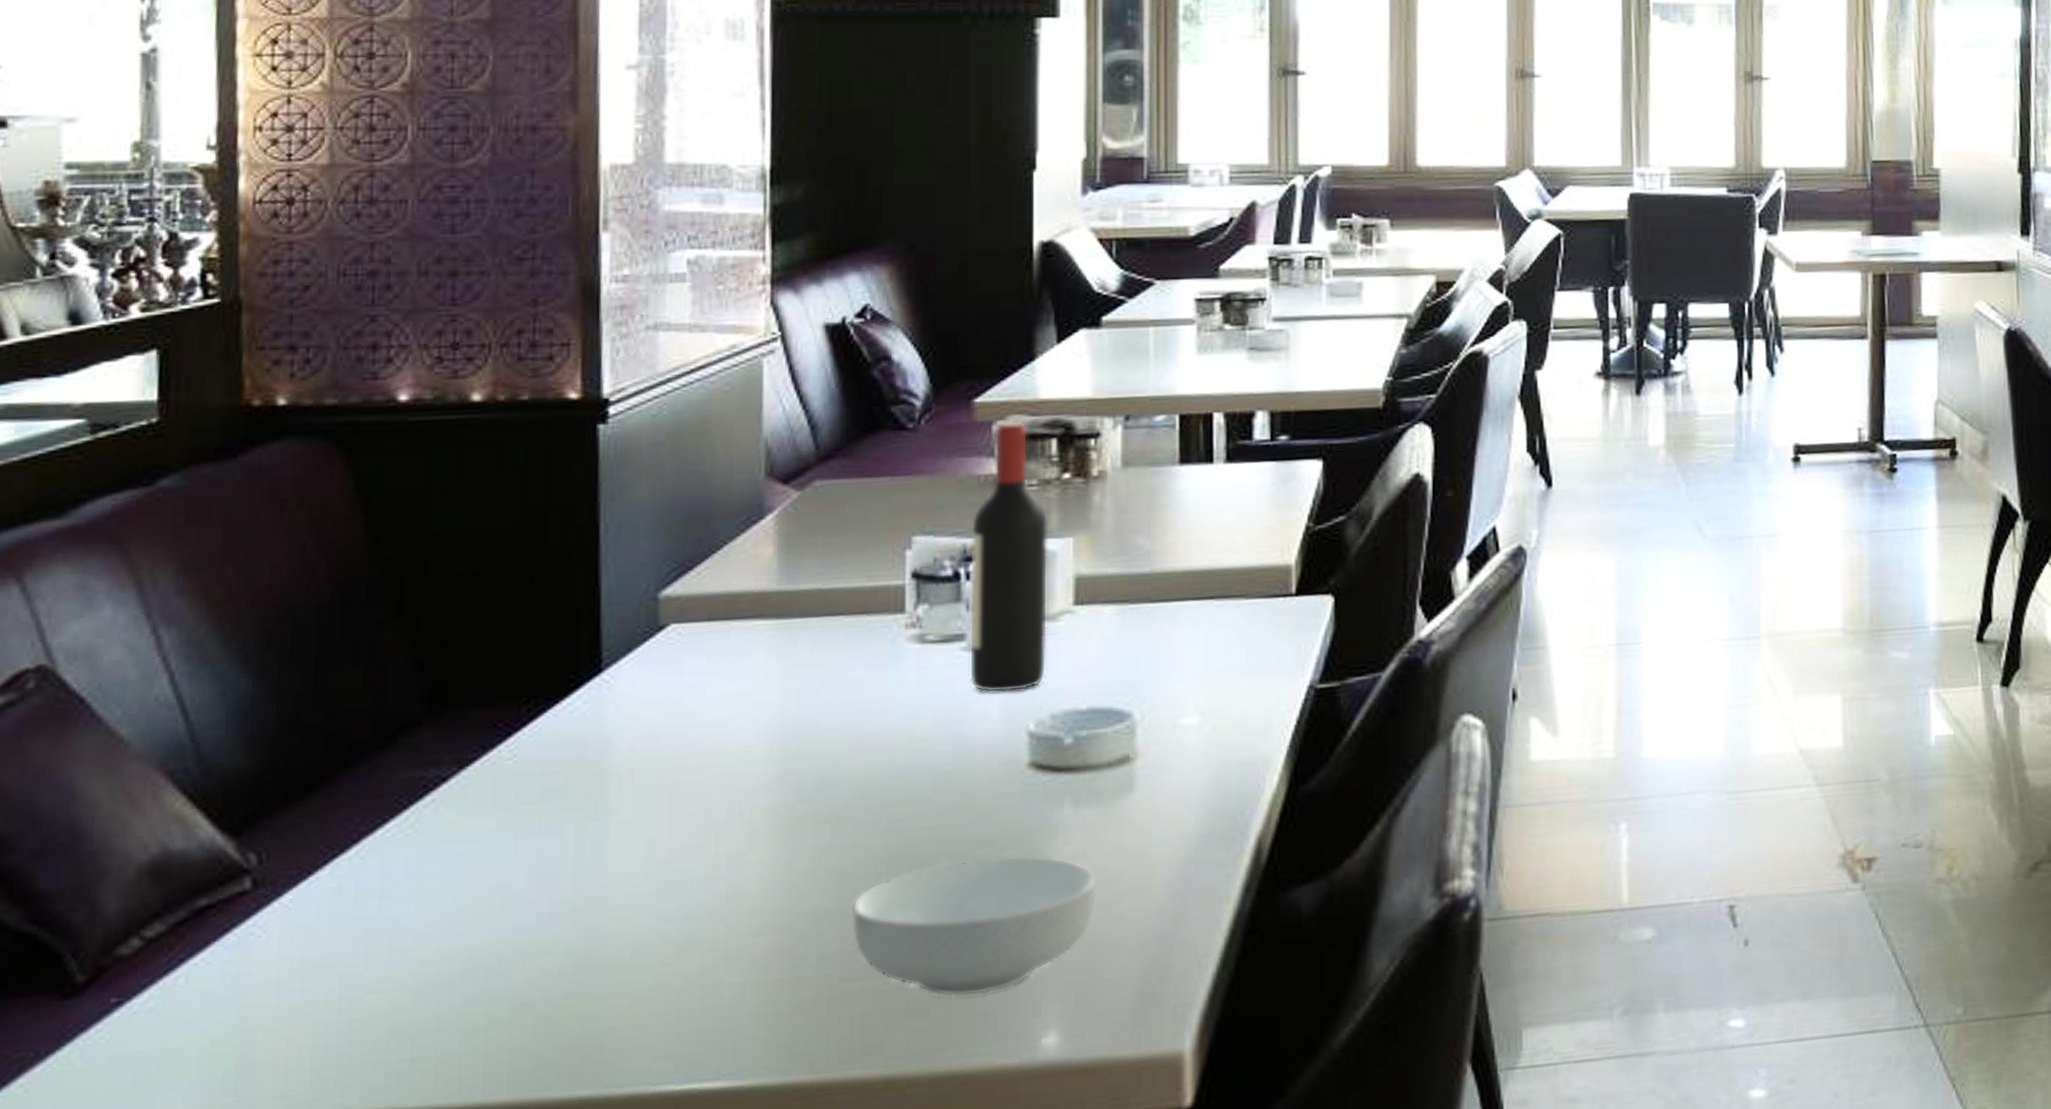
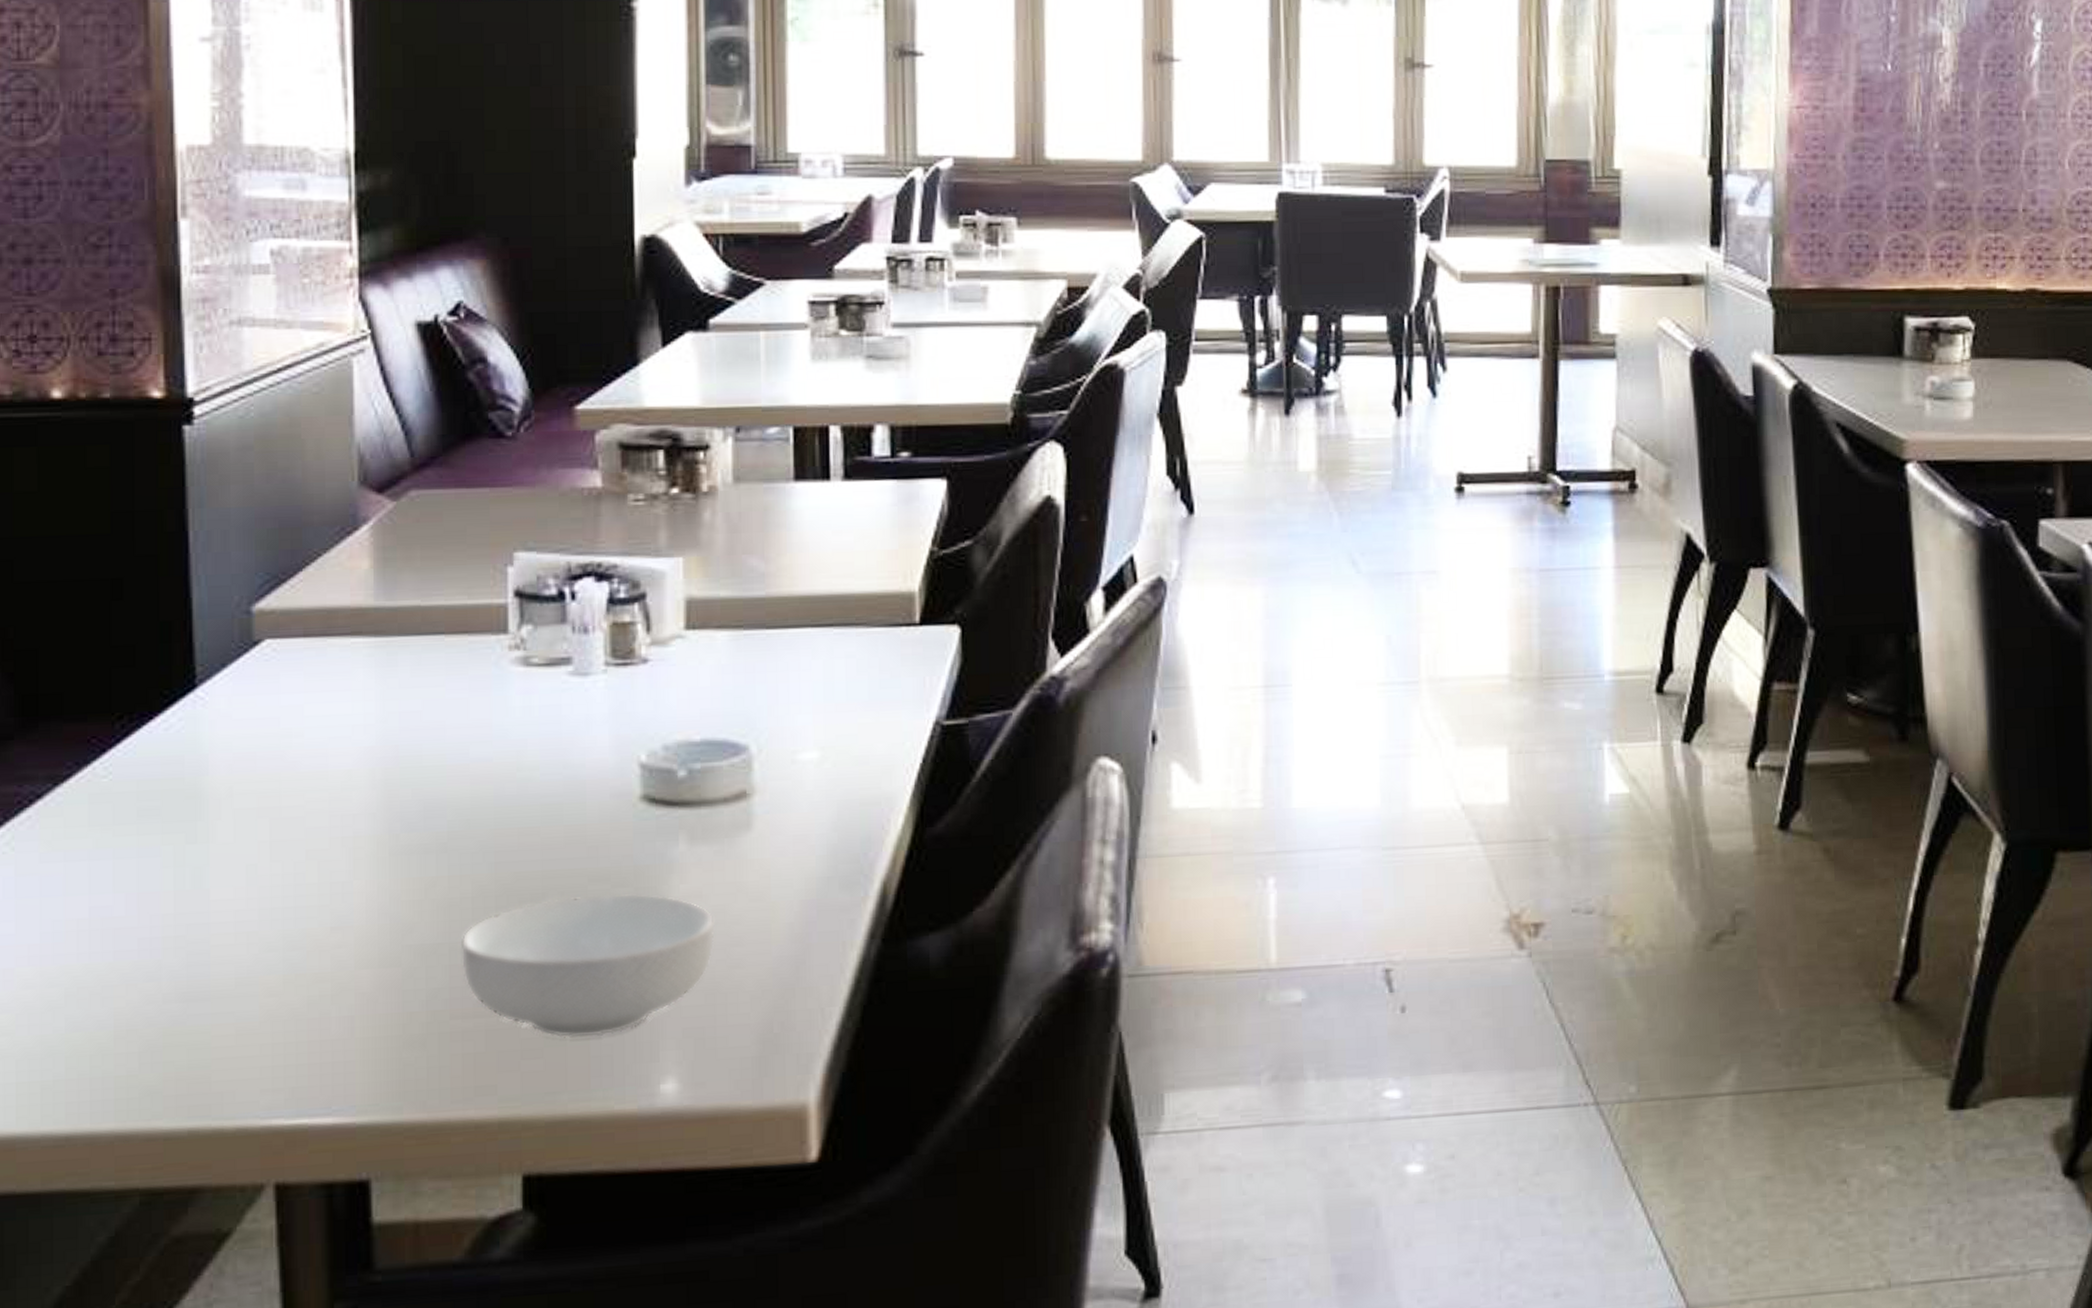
wine bottle: present [969,420,1049,693] -> none [575,429,658,721]

